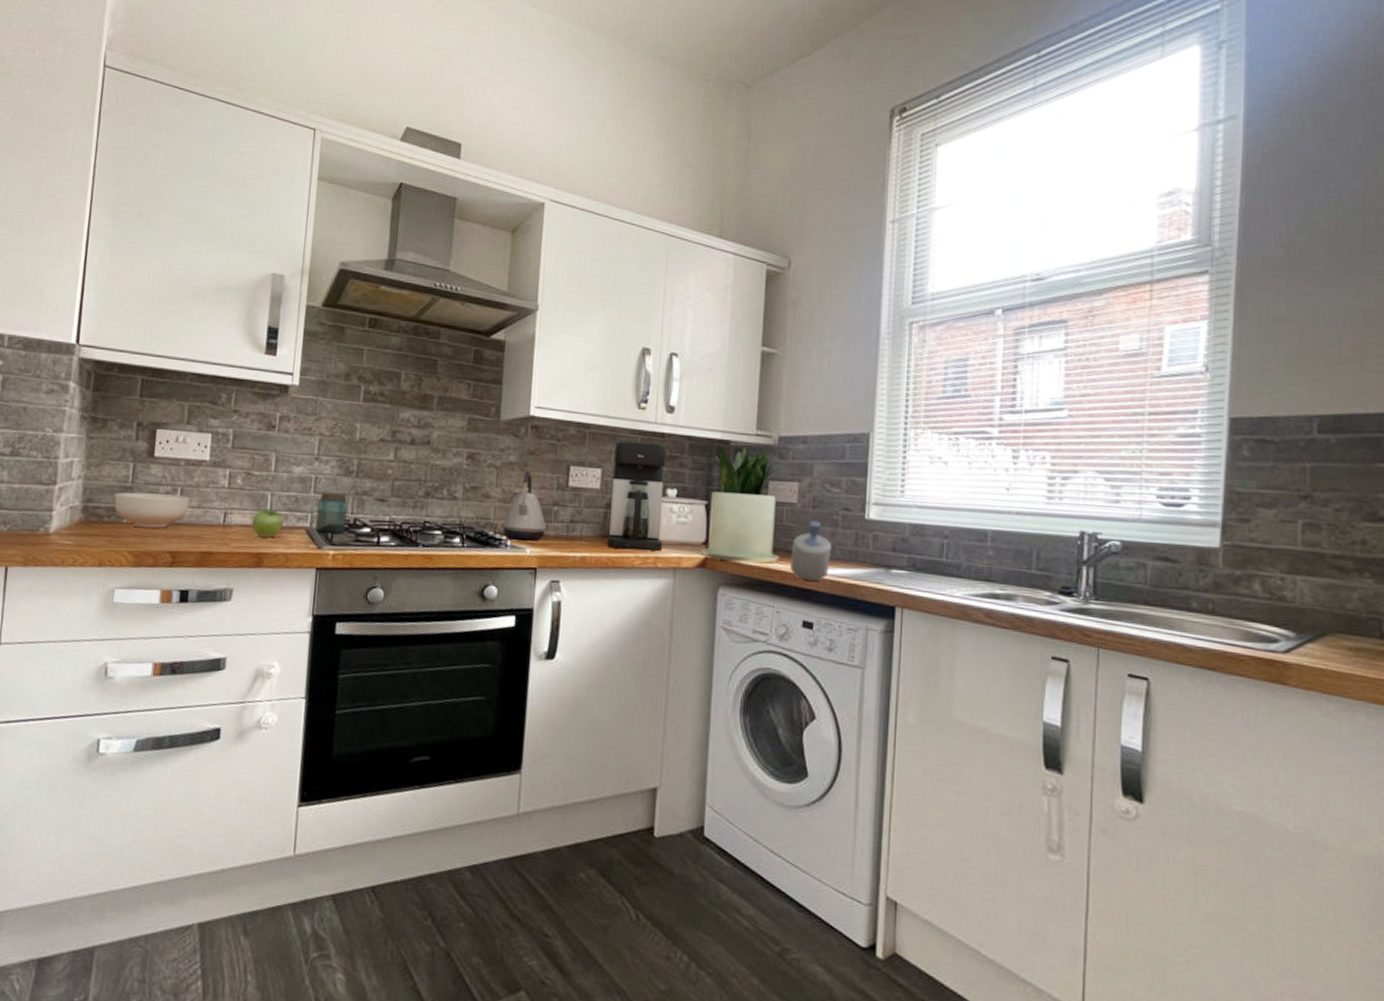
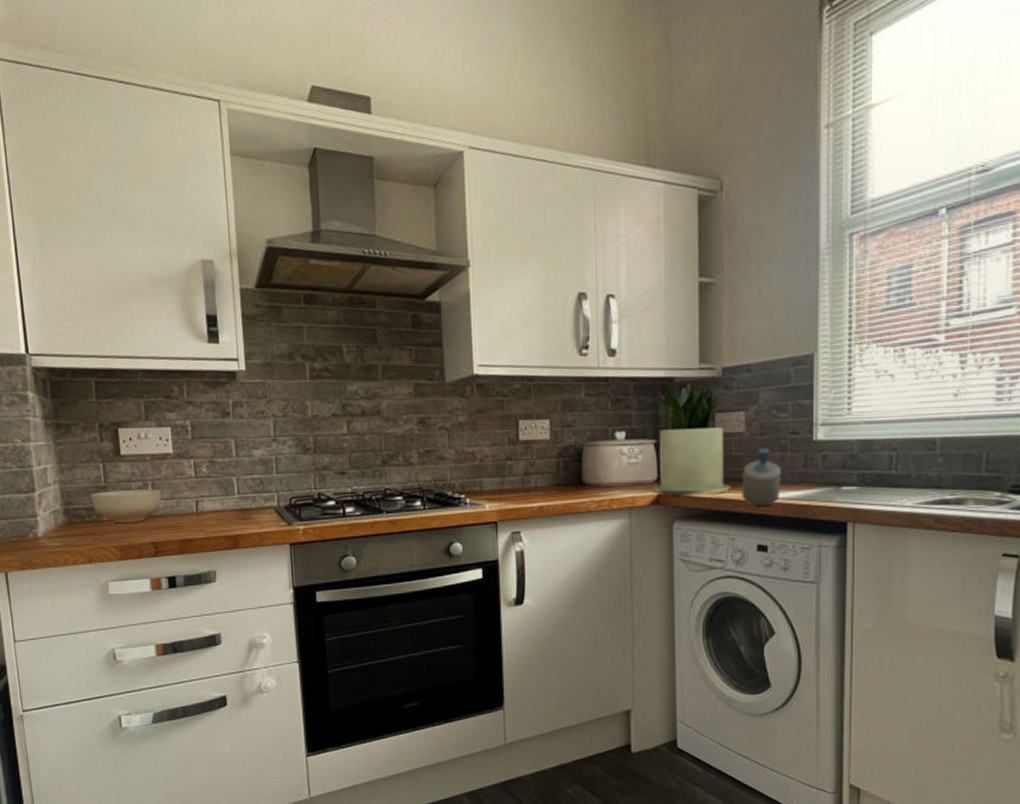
fruit: present [251,509,283,538] -> none [222,493,252,521]
peanut butter: present [316,492,348,535] -> none [281,471,312,511]
kettle: present [502,471,546,541] -> none [460,429,501,497]
coffee maker: present [607,440,666,552] -> none [561,387,616,496]

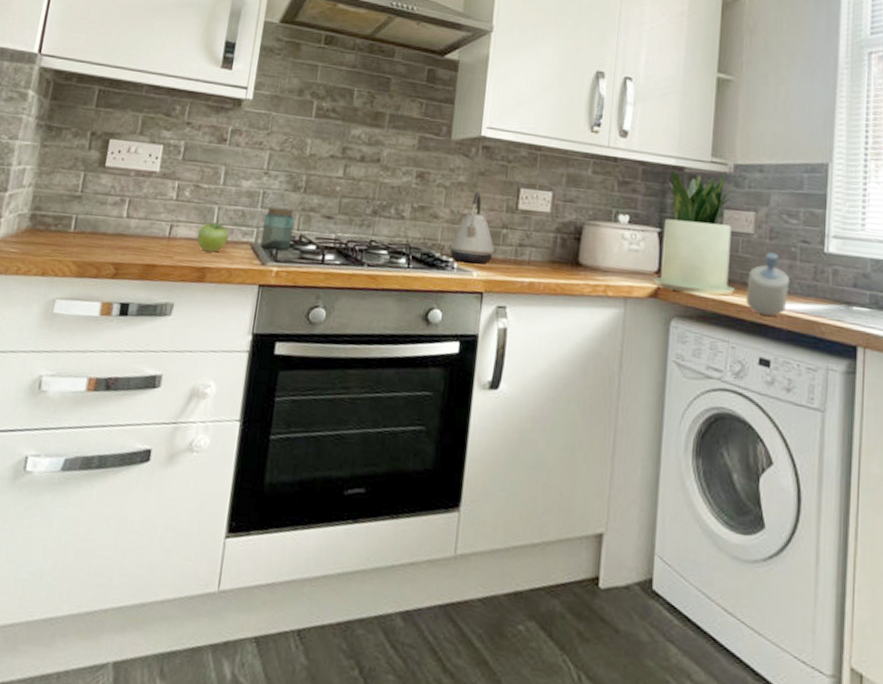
bowl: present [90,489,162,524] -> none [61,201,138,239]
fruit: none [222,493,252,521] -> present [196,222,229,253]
peanut butter: none [281,471,312,511] -> present [261,207,295,251]
kettle: none [460,429,501,497] -> present [449,192,494,264]

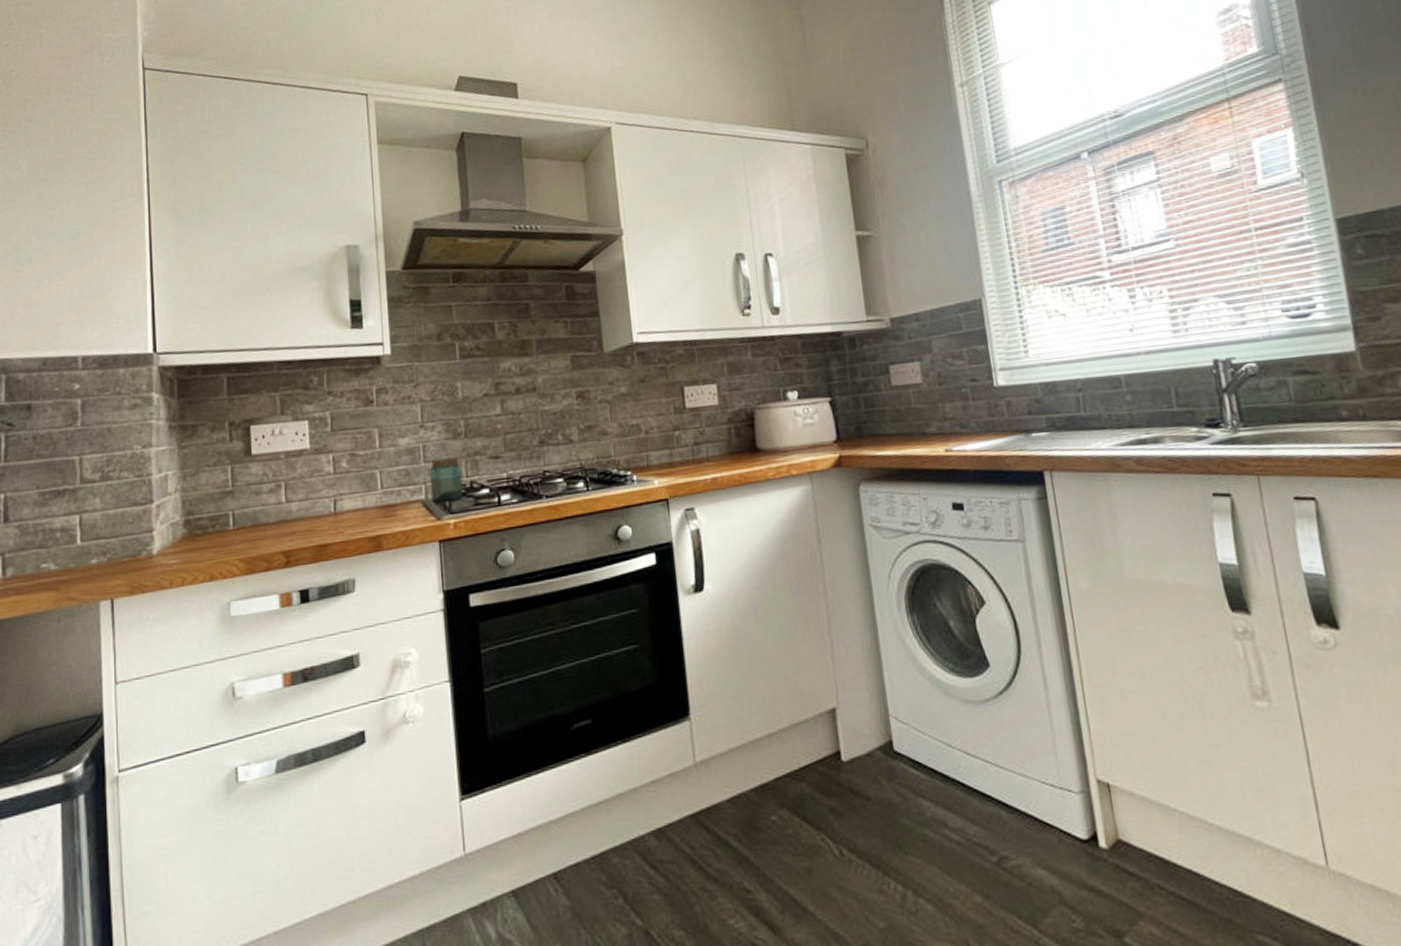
fruit: present [196,222,229,253] -> none [363,488,397,519]
kettle: present [449,192,494,264] -> none [625,399,670,474]
planter: present [652,169,736,297] -> none [829,329,916,456]
soap dispenser: present [746,252,790,317] -> none [925,397,968,461]

